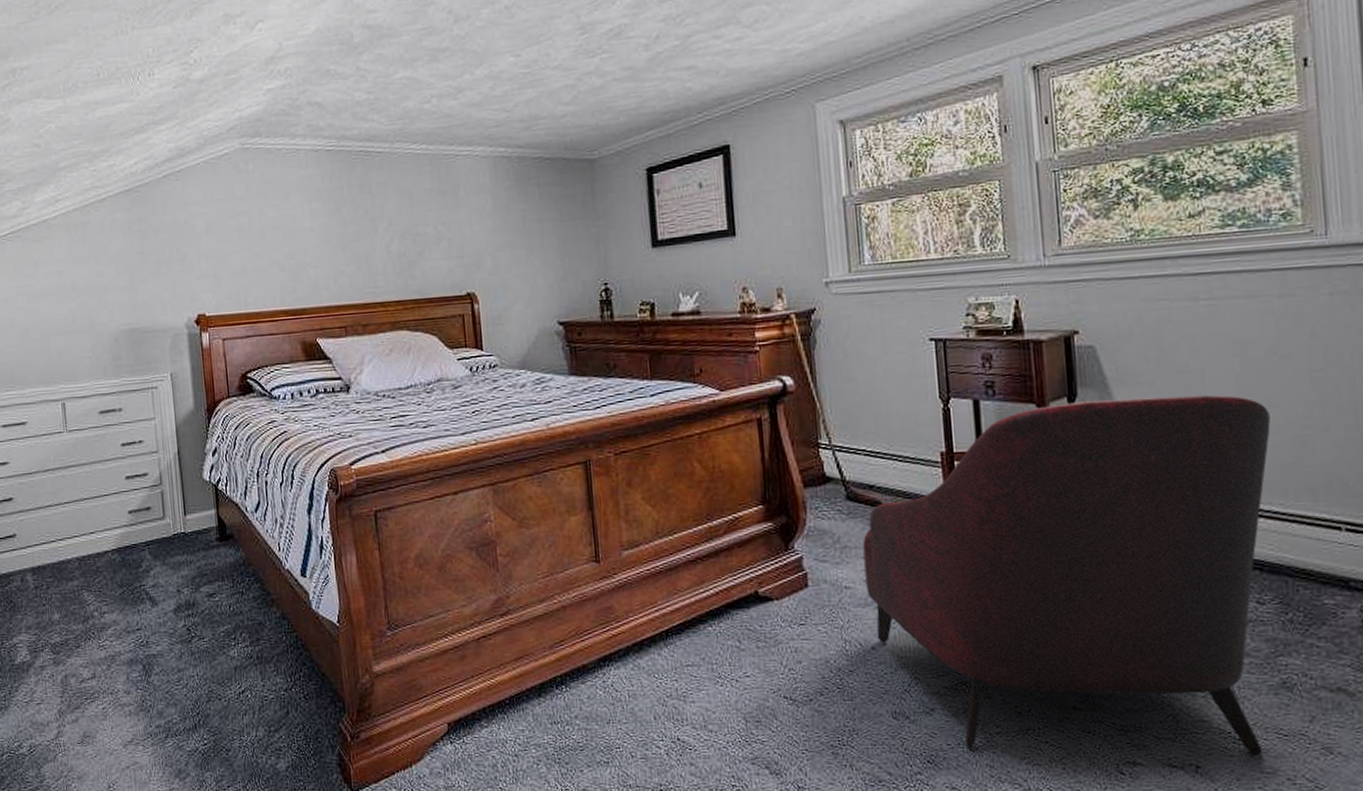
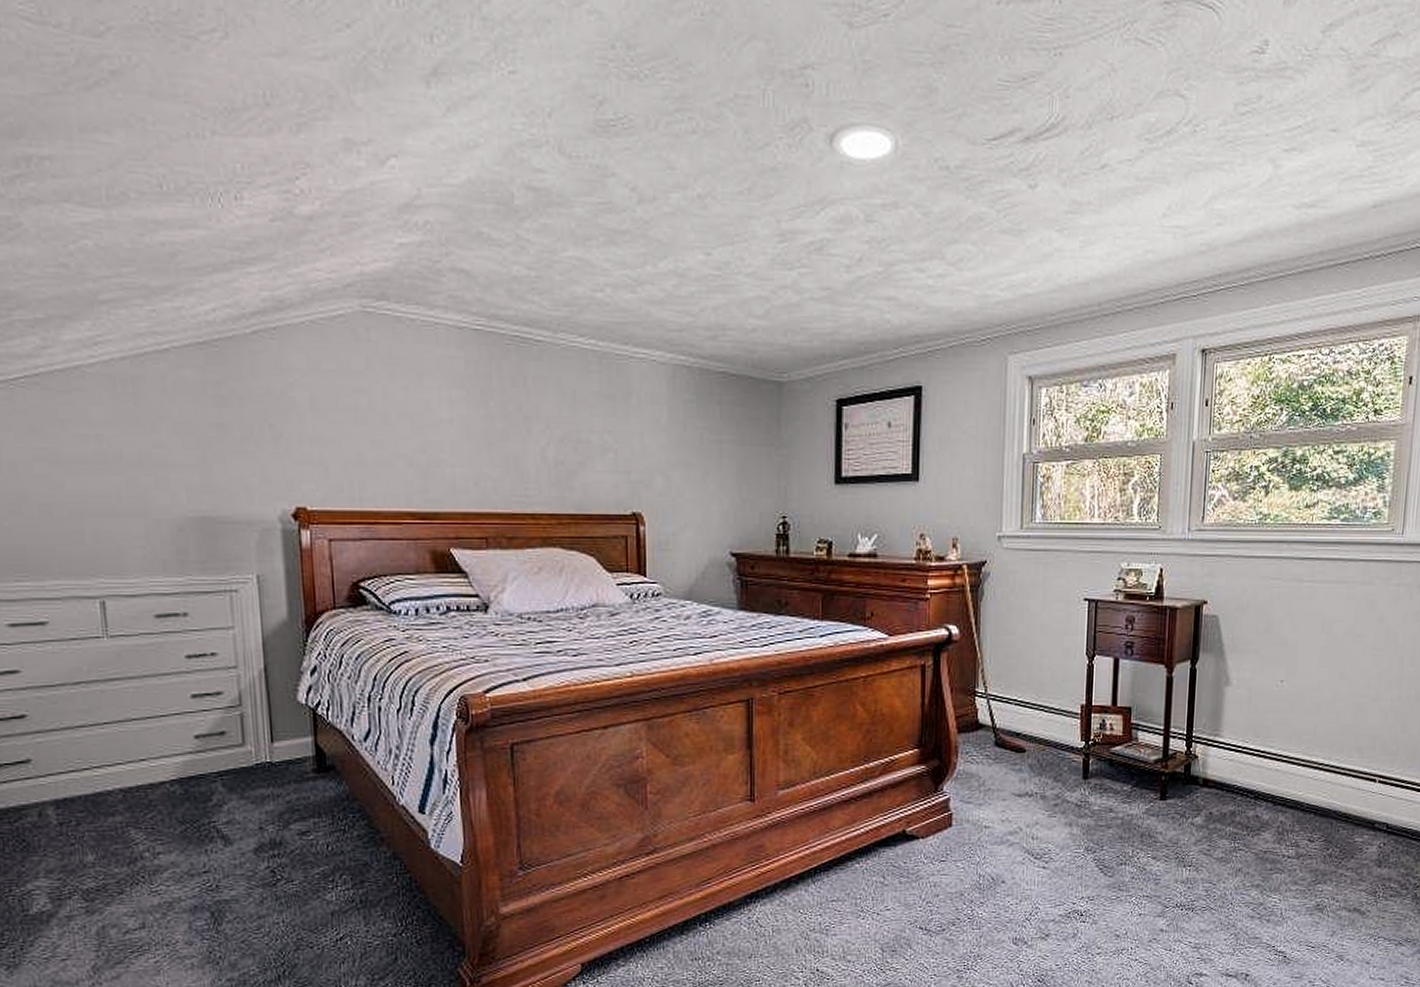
armchair: present [862,394,1271,755] -> none [1003,664,1340,969]

